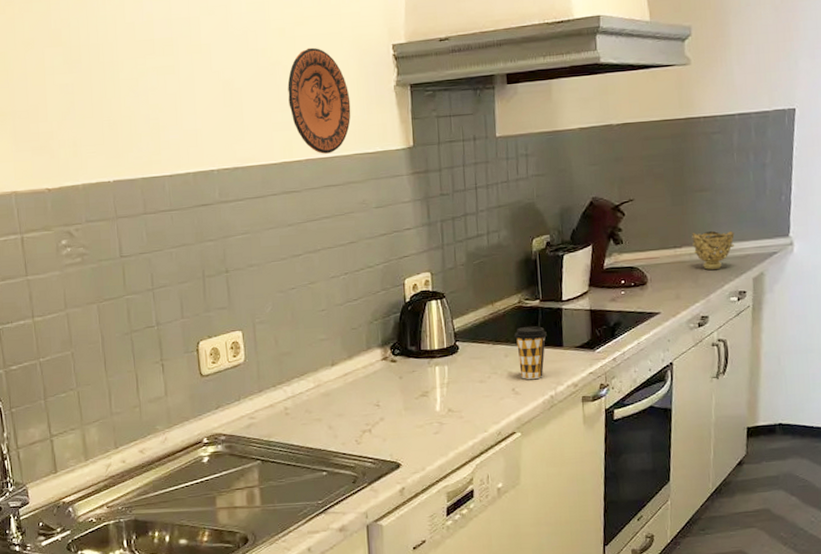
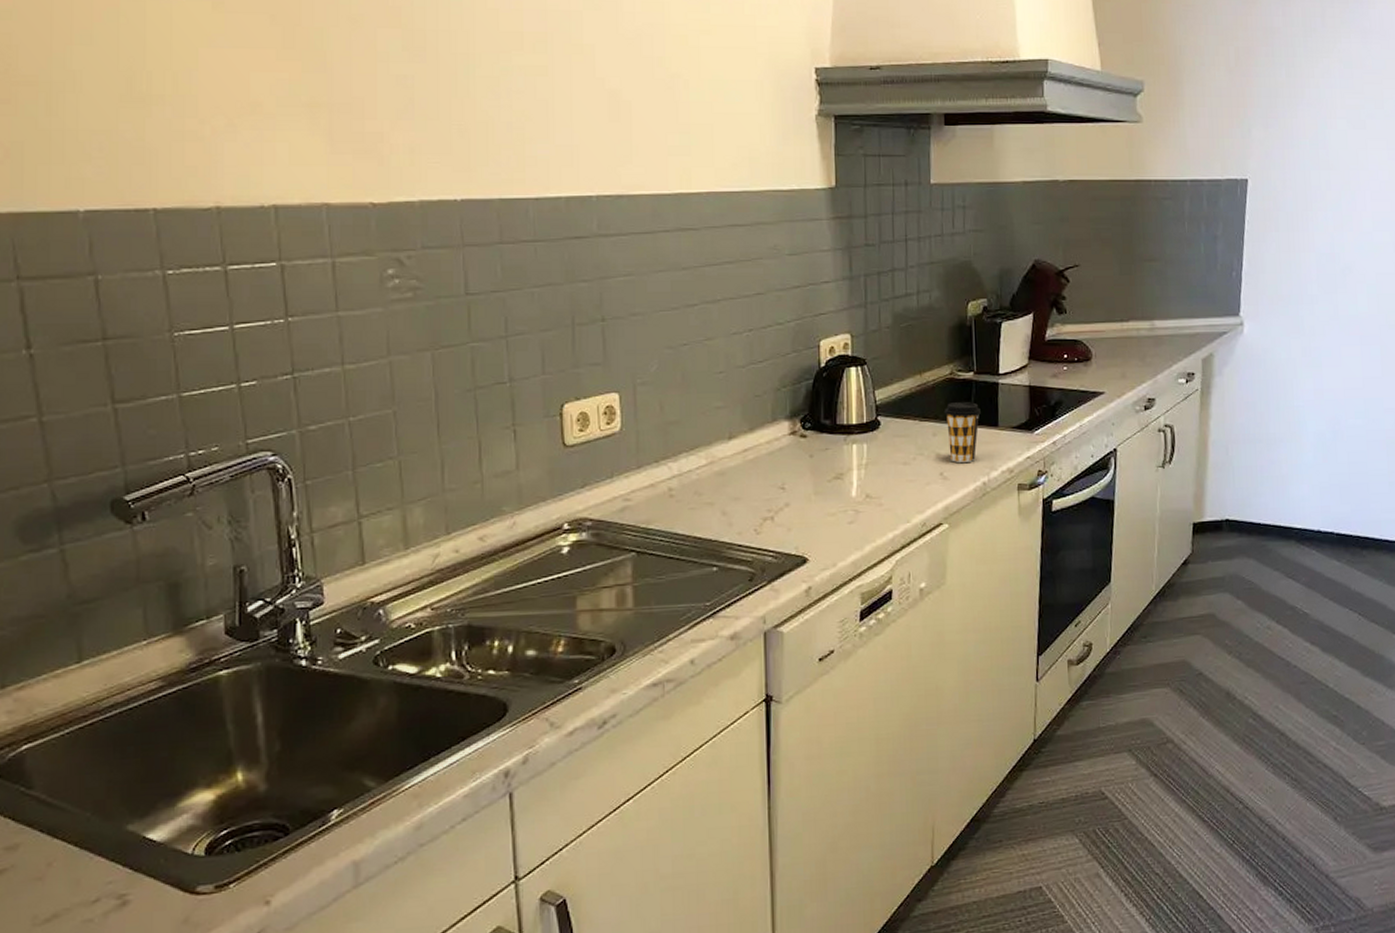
decorative plate: present [287,47,351,154] -> none [688,61,764,187]
decorative bowl: present [692,230,734,270] -> none [1140,304,1184,347]

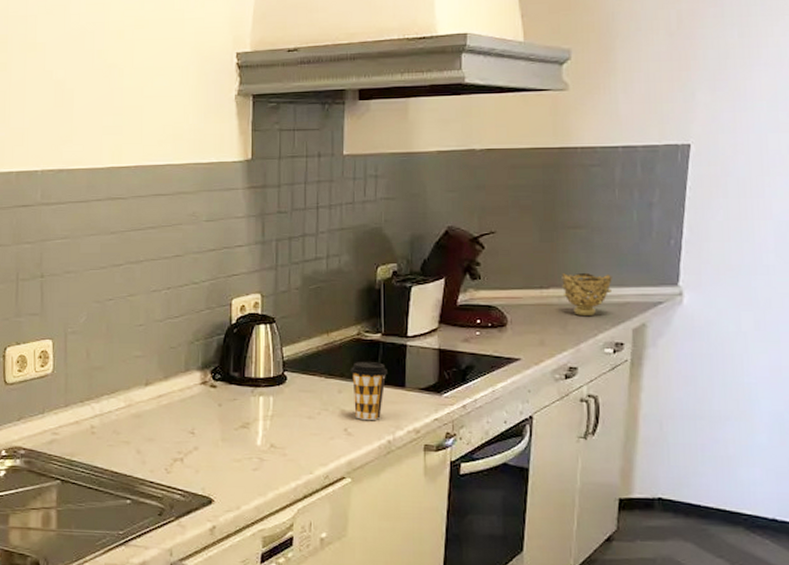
decorative bowl: none [1140,304,1184,347] -> present [562,272,612,316]

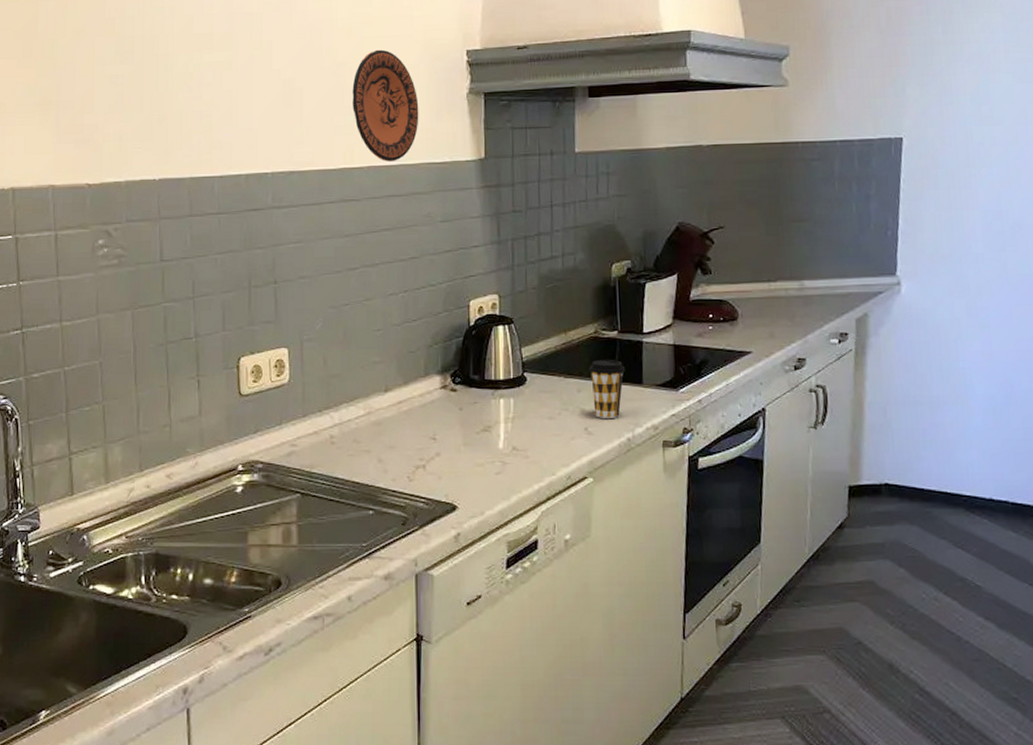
decorative plate: none [122,51,187,161] -> present [352,49,419,162]
decorative bowl: present [562,272,612,316] -> none [788,264,835,307]

